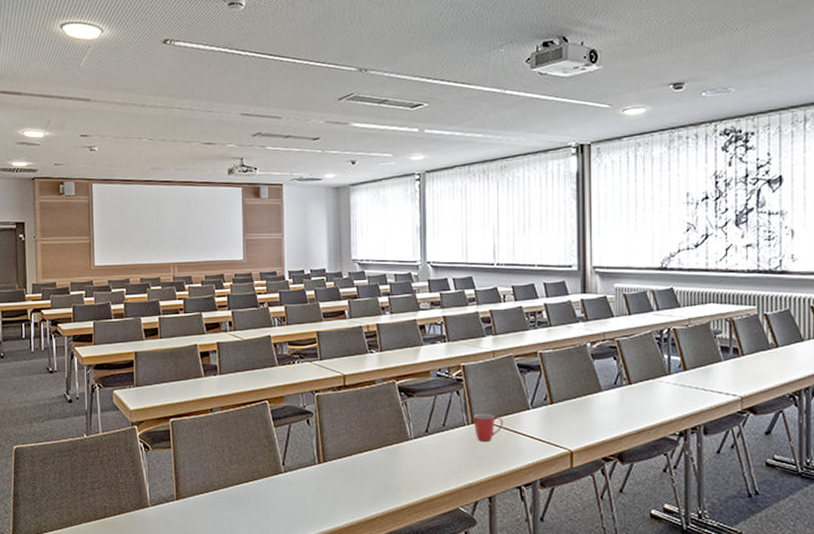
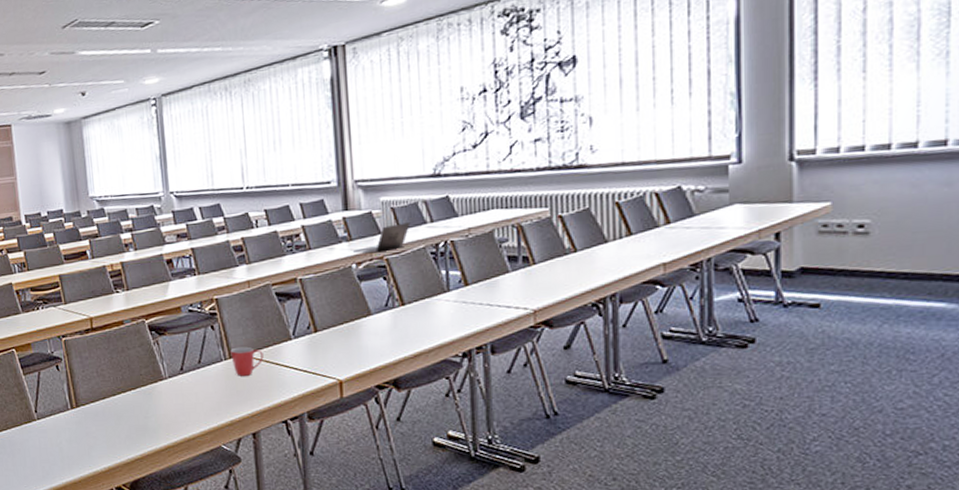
laptop: none [587,309,640,334] -> present [352,222,411,254]

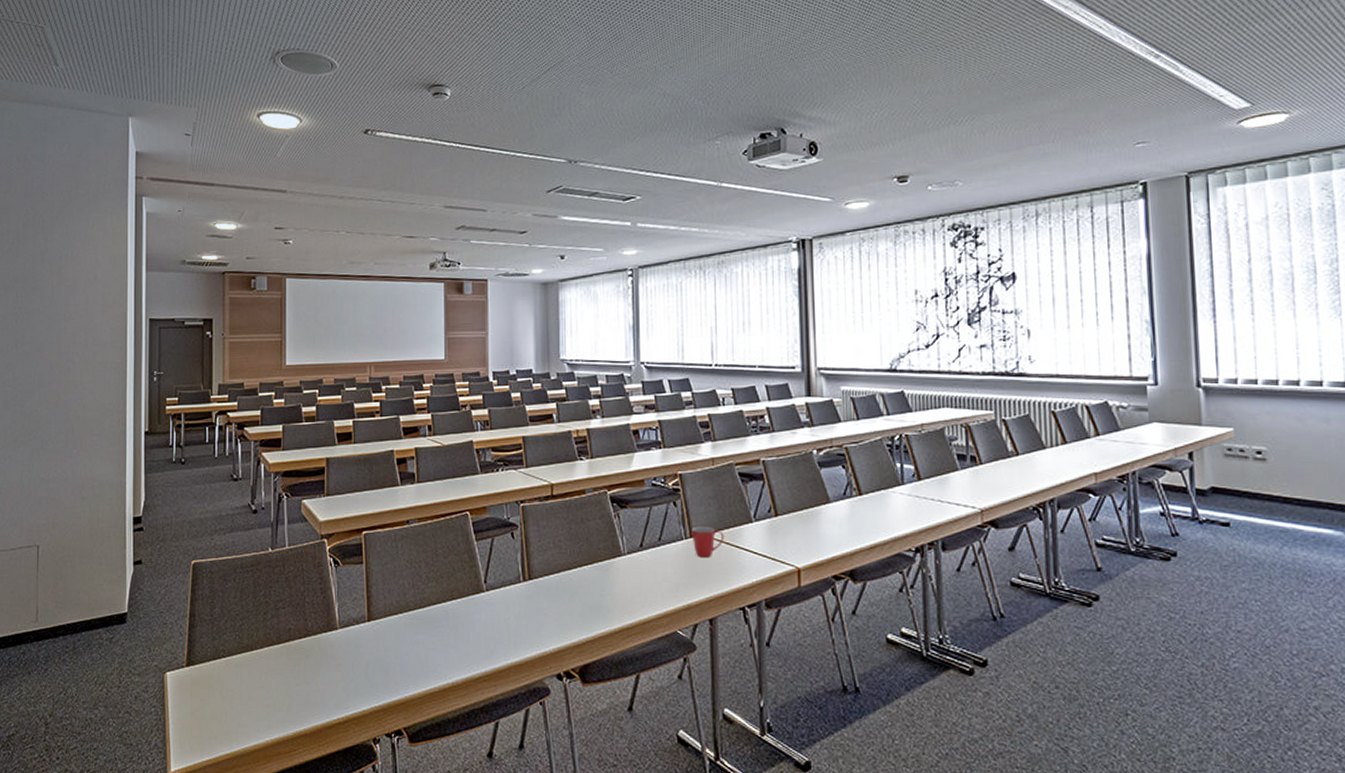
laptop: present [352,222,411,254] -> none [813,413,869,441]

